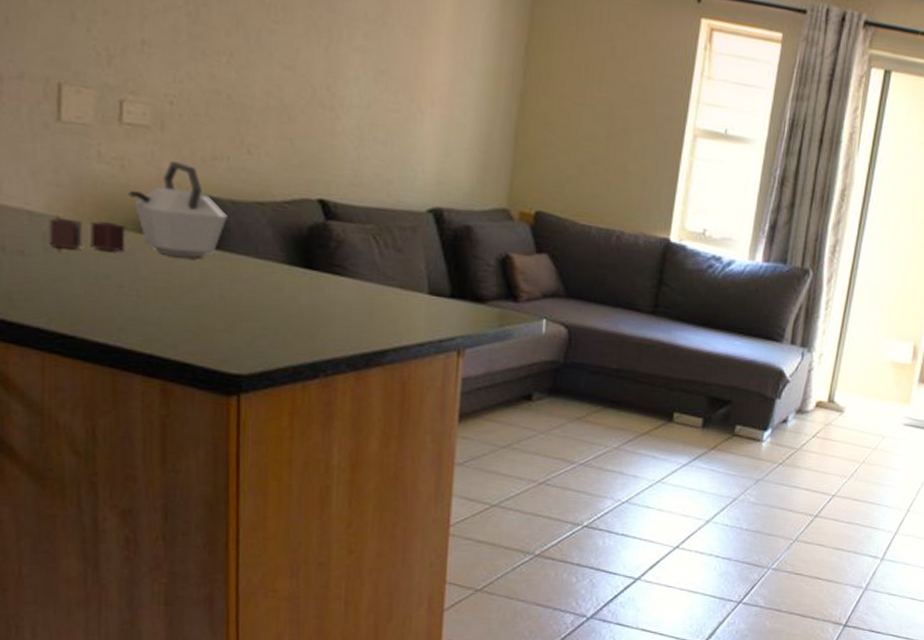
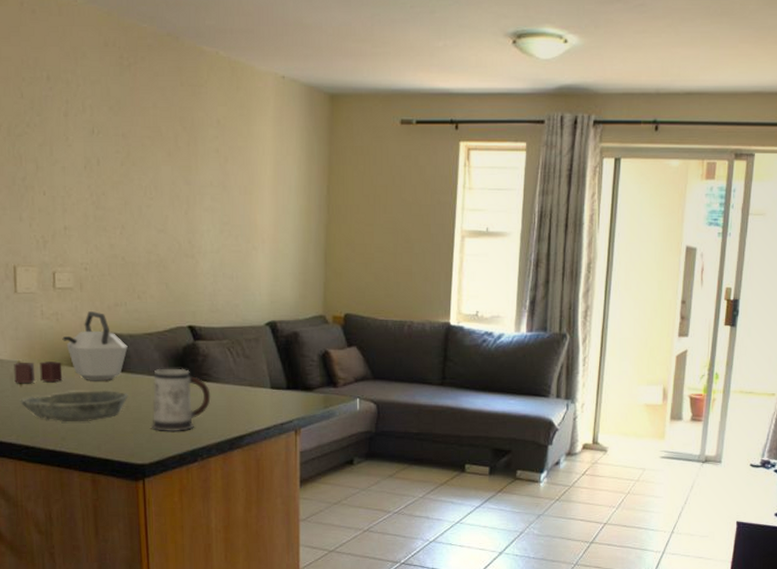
bowl: none [55,266,224,311] -> present [19,389,128,422]
mug: none [256,250,344,337] -> present [152,368,211,432]

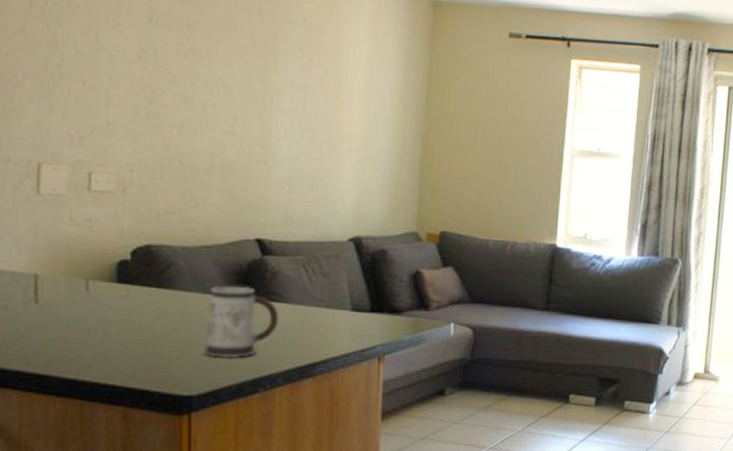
kettle: present [14,311,128,383] -> none [28,219,179,300]
bowl: present [19,389,128,422] -> none [32,309,176,347]

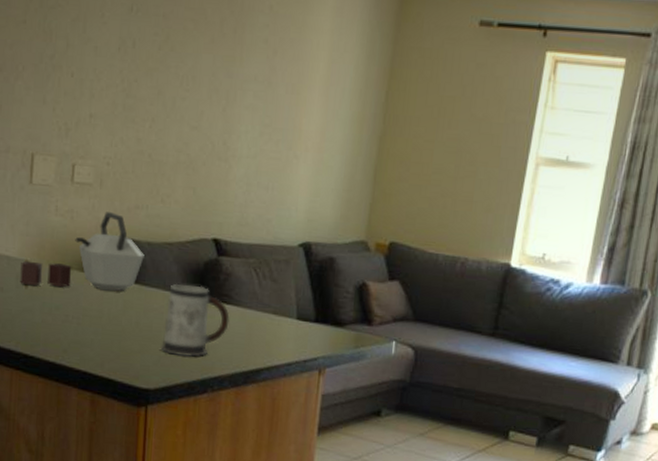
kettle: none [28,219,179,300] -> present [20,212,144,291]

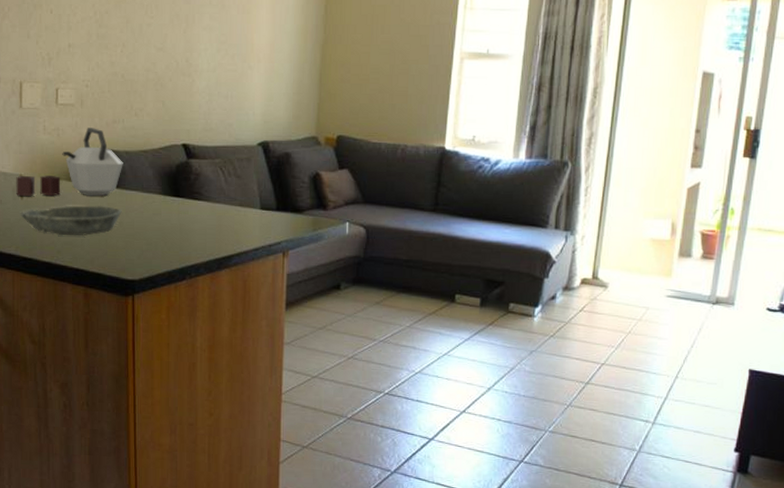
bowl: none [22,299,140,336] -> present [19,205,122,237]
mug: present [161,283,230,357] -> none [143,185,201,250]

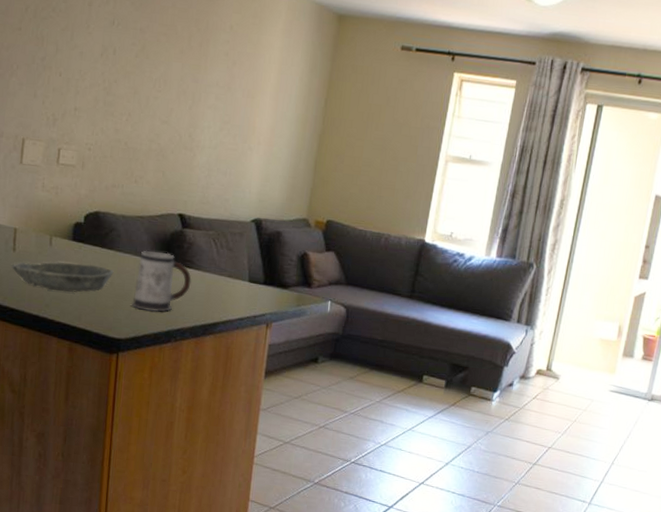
kettle: present [16,128,123,197] -> none [9,189,119,256]
mug: none [143,185,201,250] -> present [132,250,191,312]

